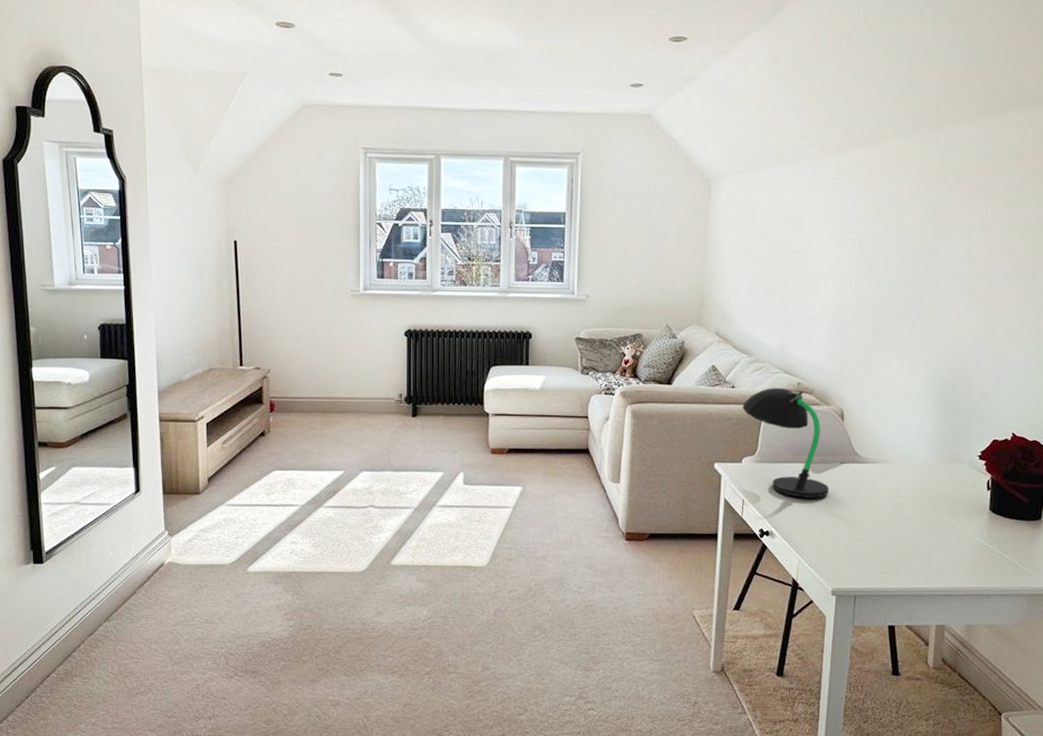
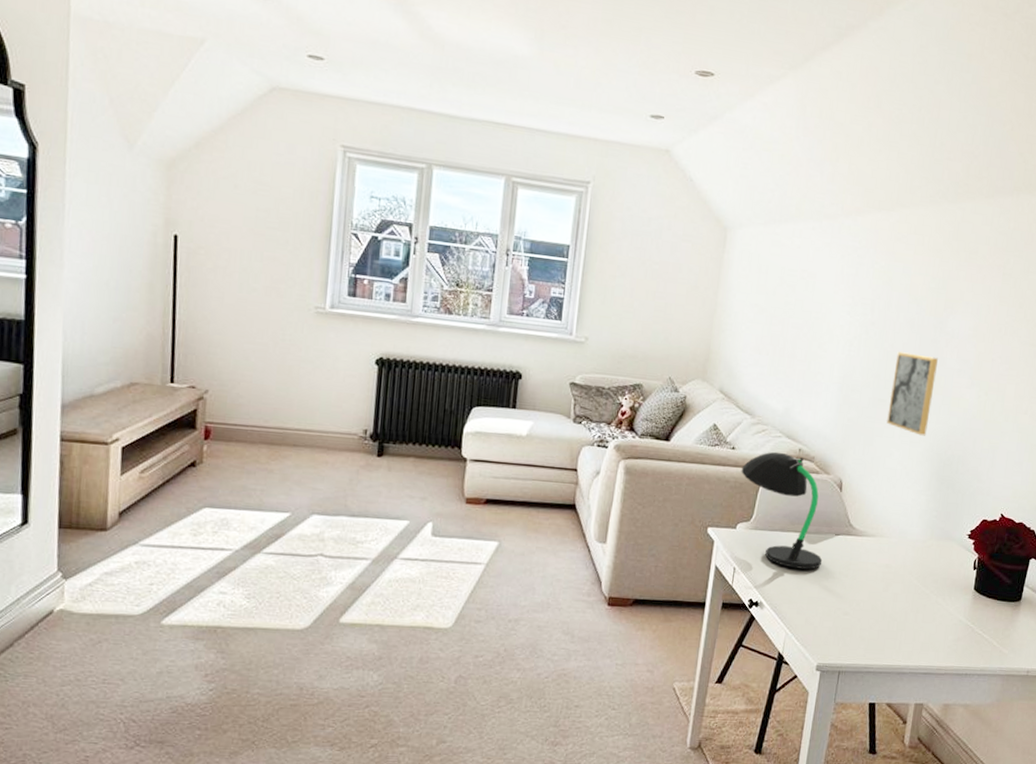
wall art: none [884,281,932,361] -> present [886,351,938,436]

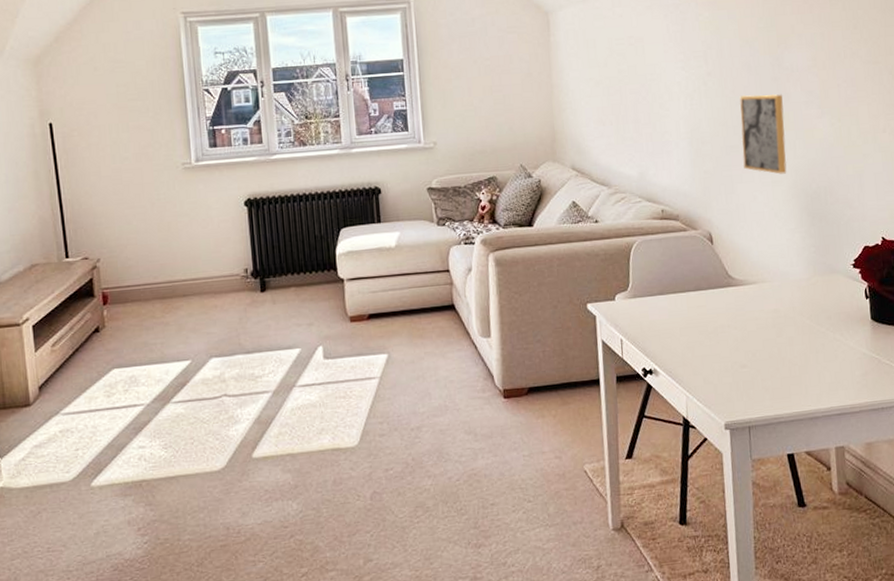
desk lamp: present [741,451,823,570] -> none [608,216,709,330]

